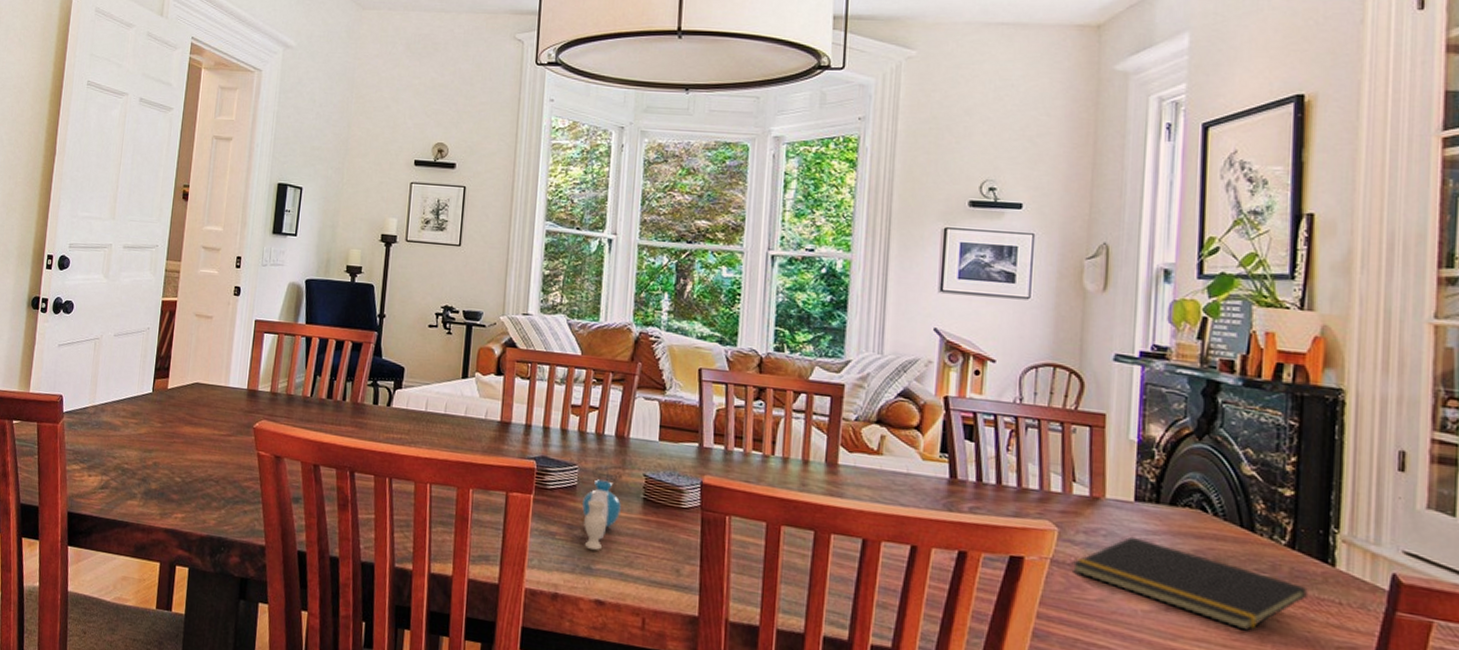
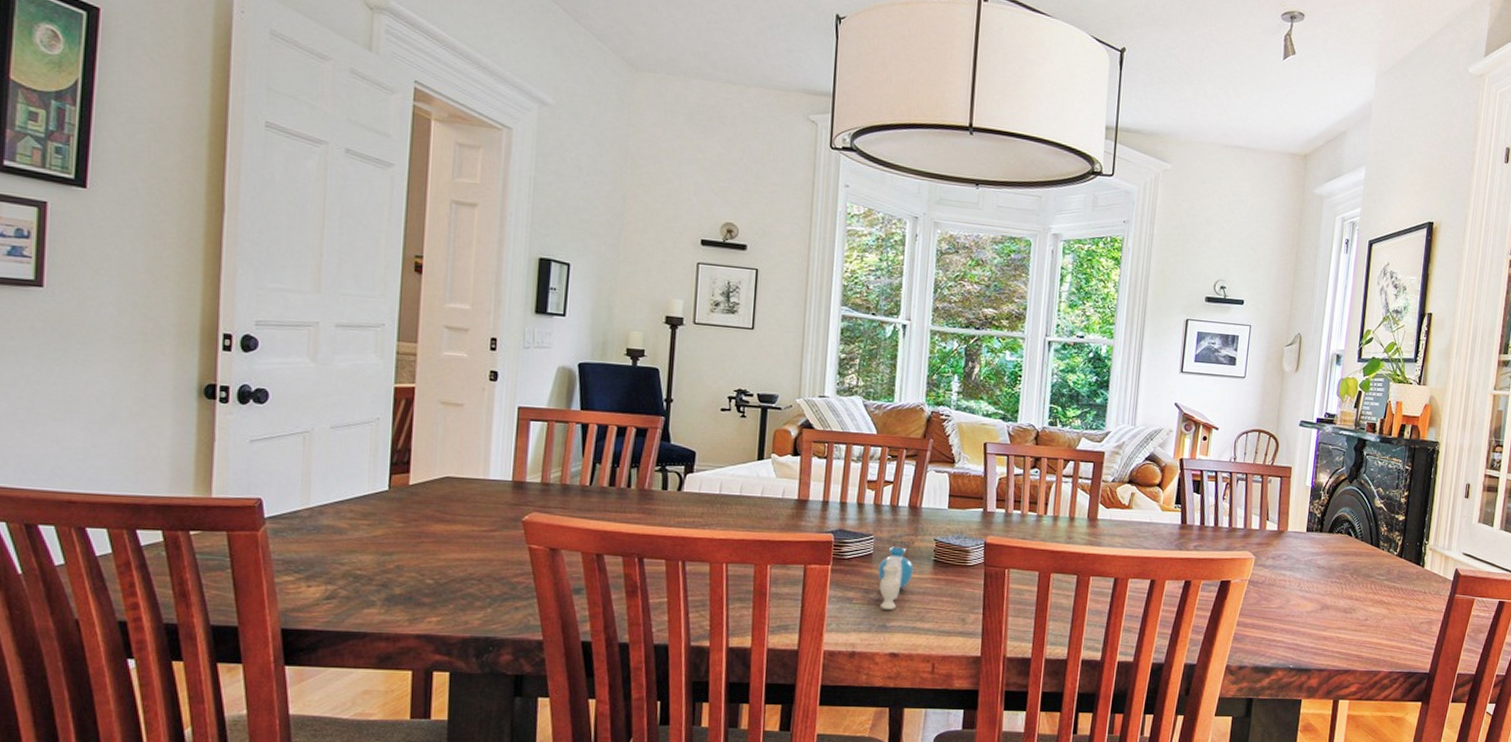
notepad: present [1071,536,1308,631] -> none [1262,558,1407,618]

